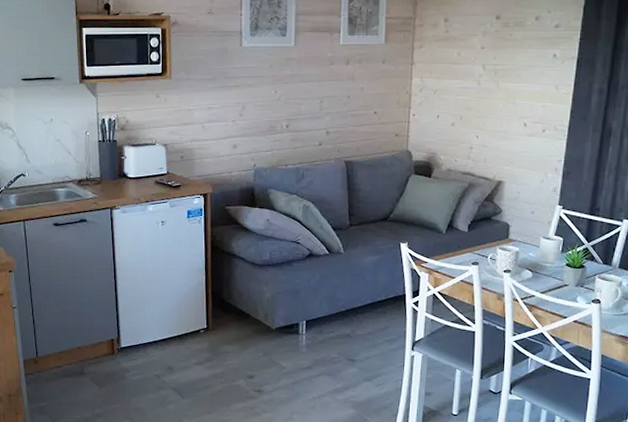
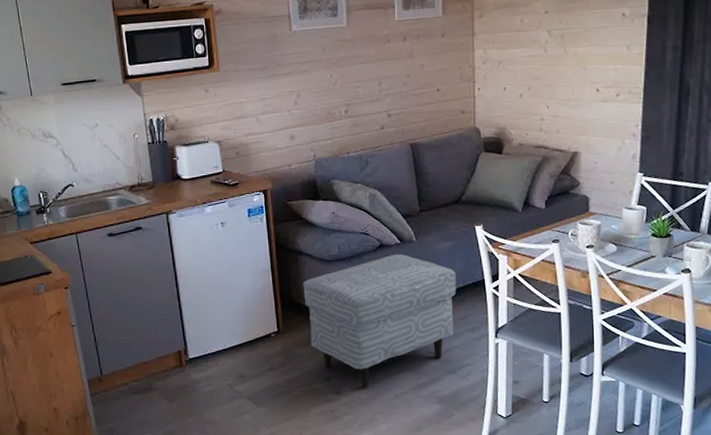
footstool: none [234,263,379,389] -> present [303,253,457,389]

